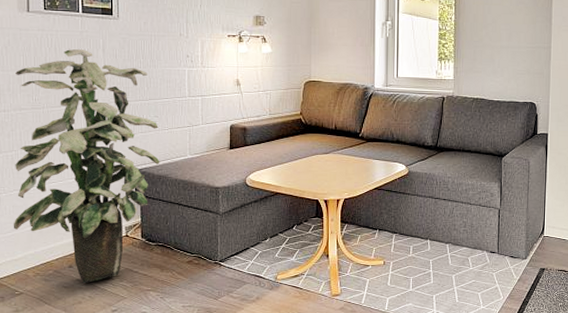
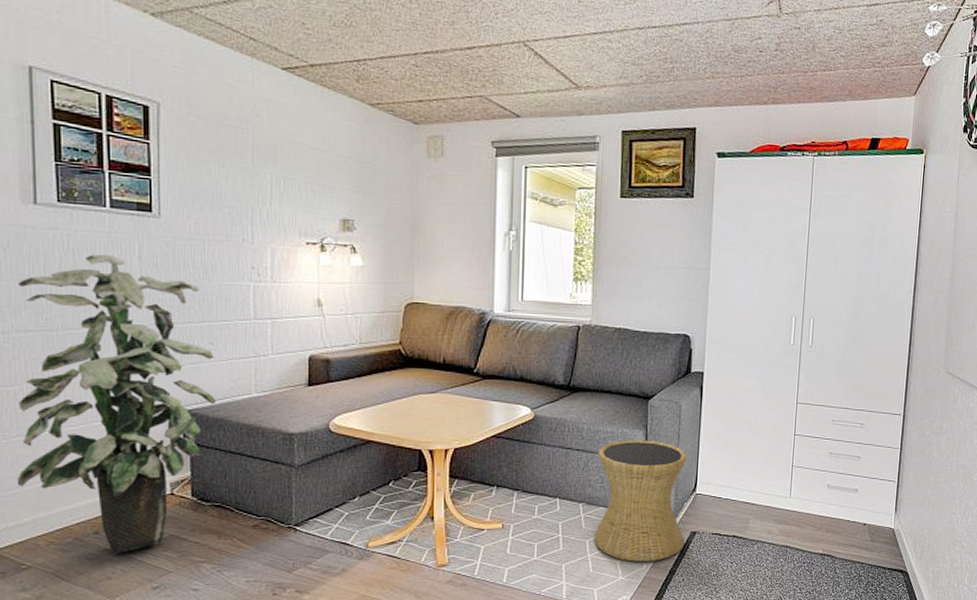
side table: none [459,191,536,293] -> present [594,440,687,562]

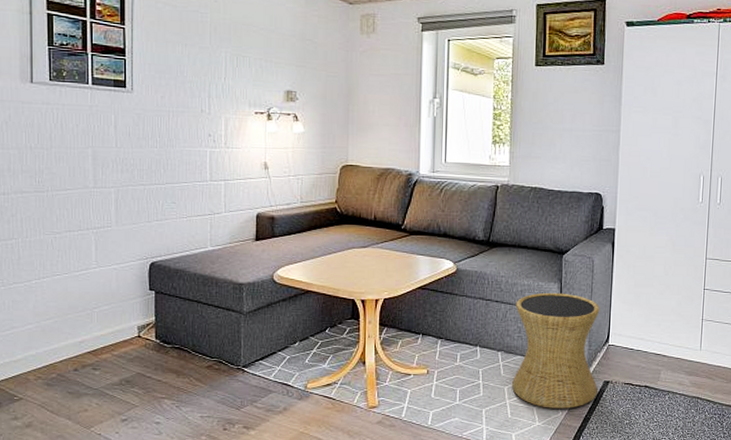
indoor plant: present [16,254,216,555] -> none [12,125,177,390]

